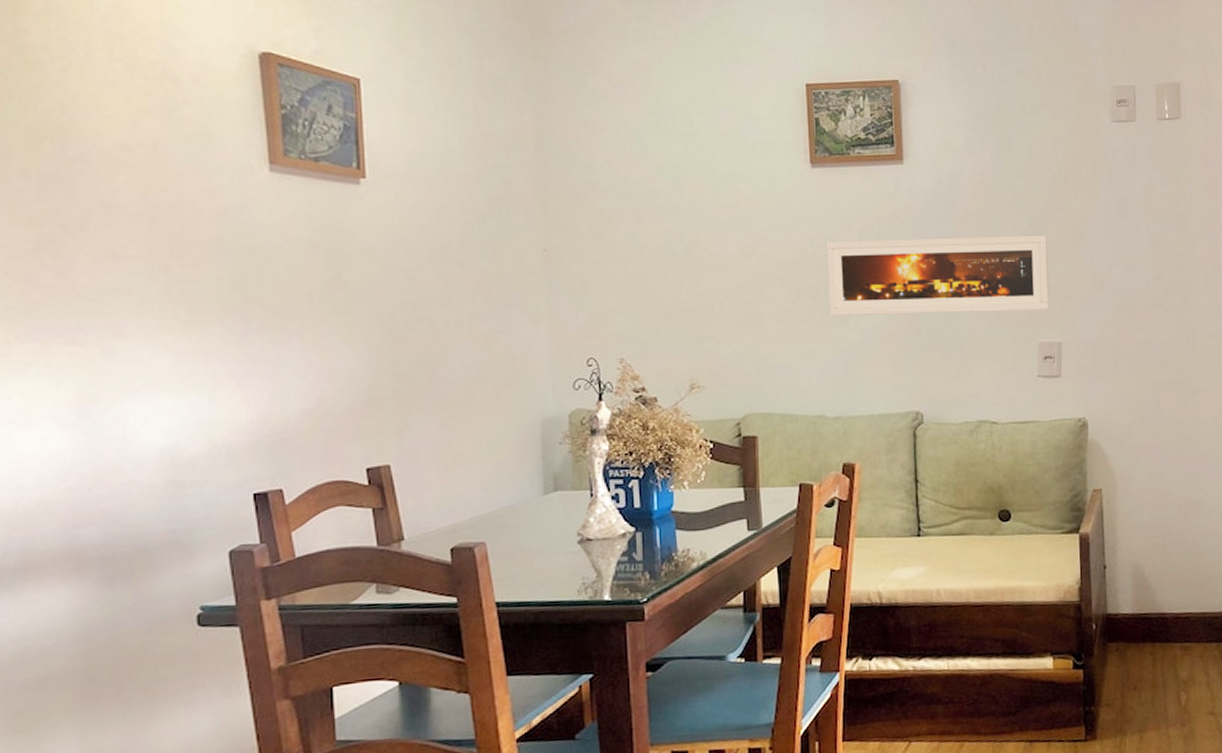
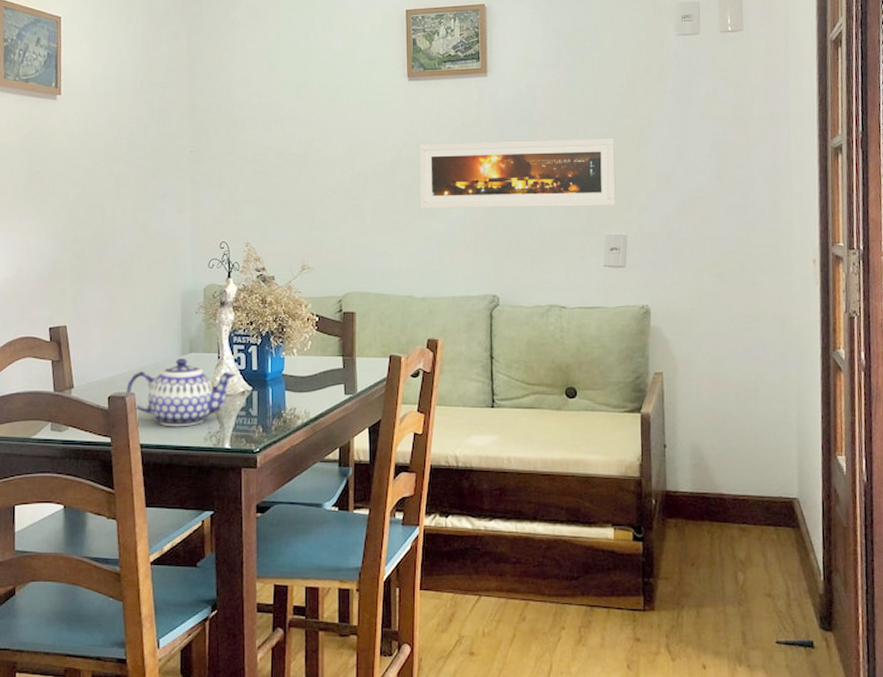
teapot: none [474,498,615,580] -> present [126,358,237,427]

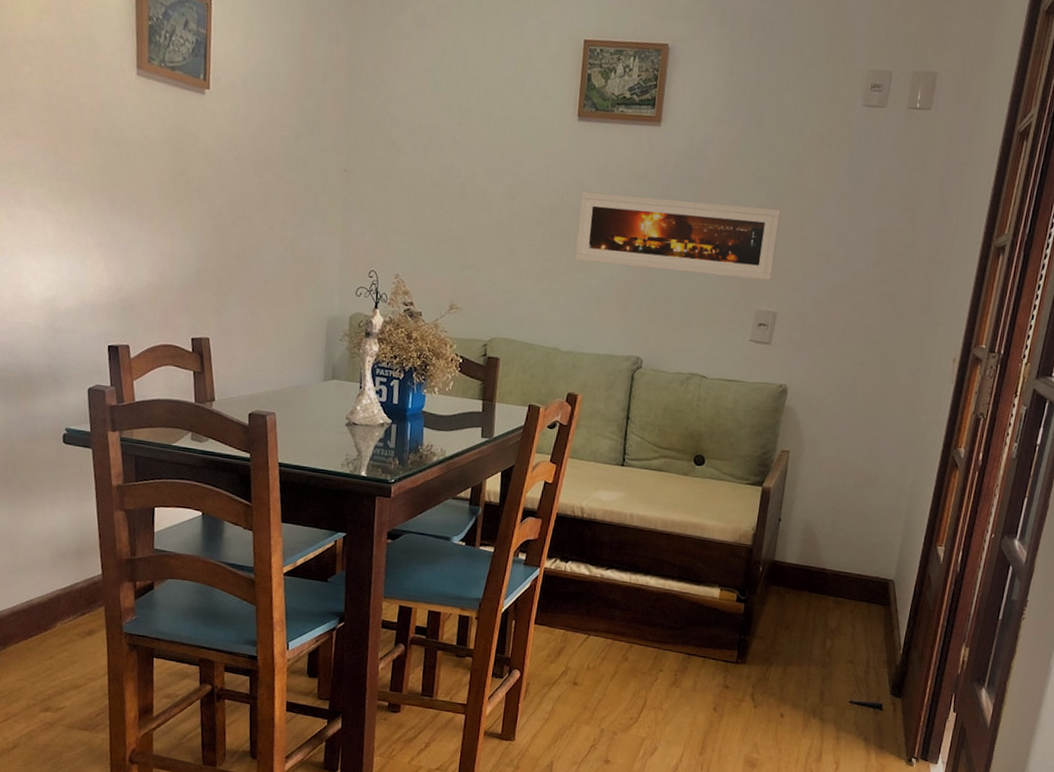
teapot: present [126,358,237,427] -> none [267,384,377,451]

